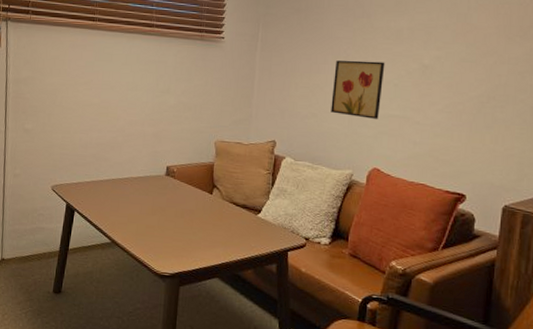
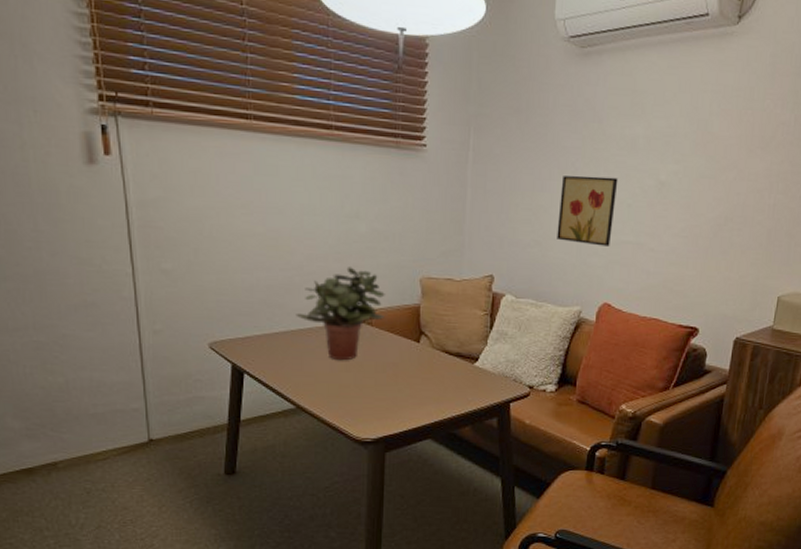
potted plant: none [116,130,186,205] -> present [296,267,385,360]

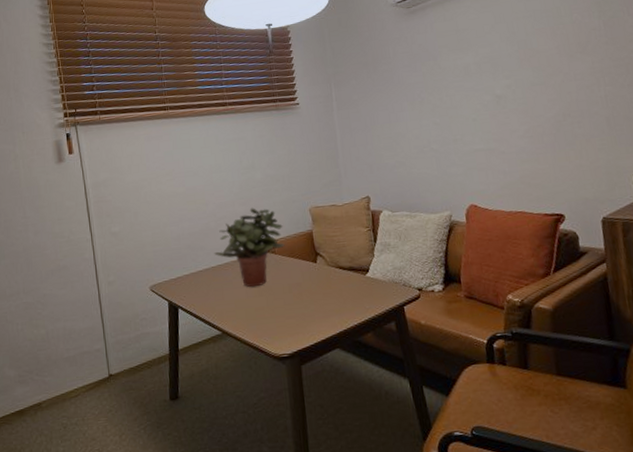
wall art: present [557,175,619,246] -> none [412,99,465,159]

